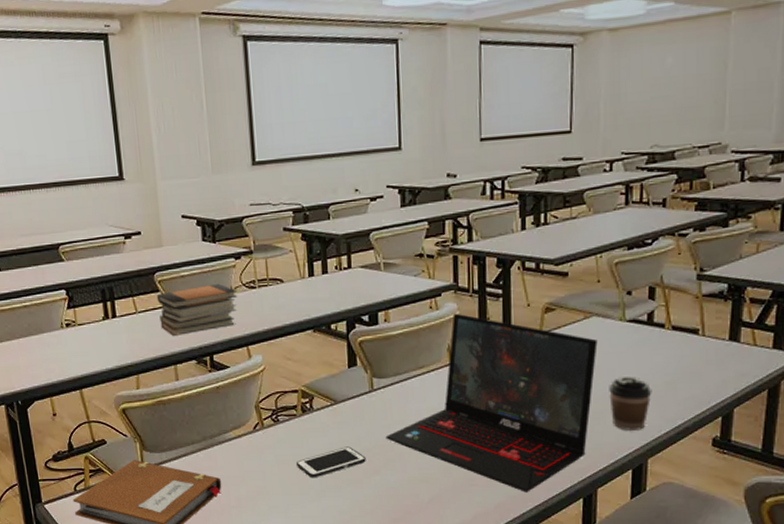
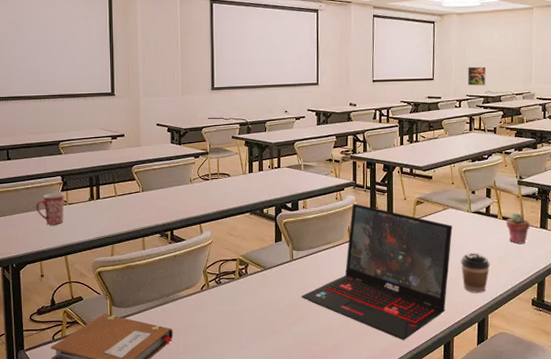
mug: none [38,310,74,353] -> present [36,192,64,226]
book stack: present [156,283,237,336] -> none [133,175,194,214]
cell phone: present [297,446,366,478] -> none [233,304,286,329]
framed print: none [623,108,654,139] -> present [467,66,487,86]
potted succulent: none [677,321,714,363] -> present [506,213,530,244]

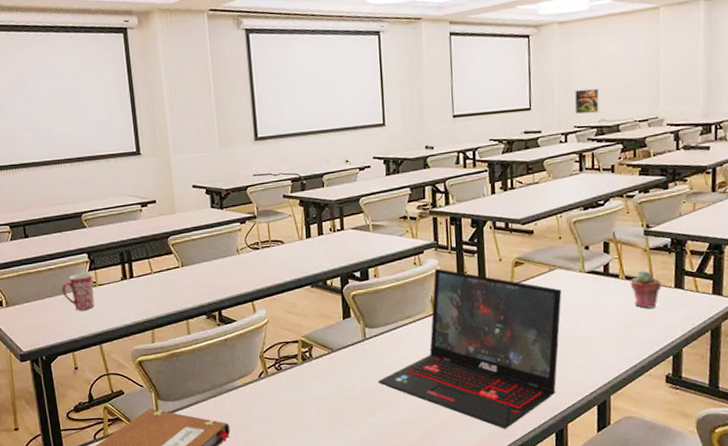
coffee cup: present [461,252,490,293] -> none [573,321,611,370]

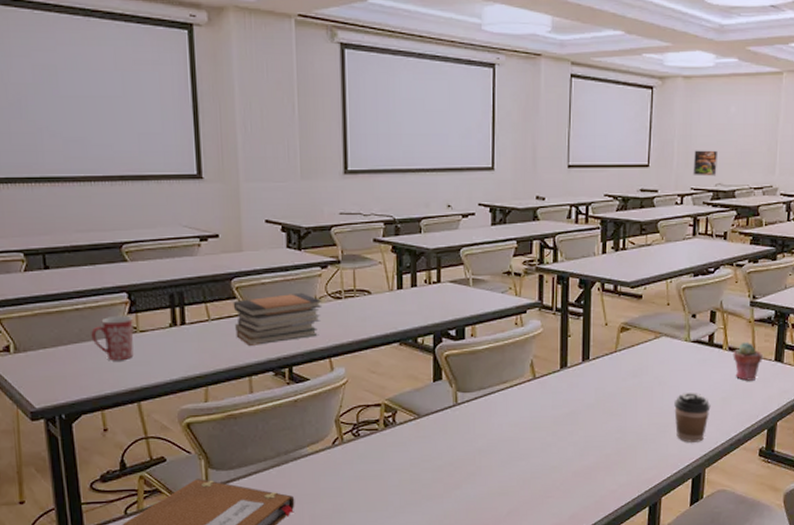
book stack: none [170,245,242,293] -> present [233,292,321,346]
laptop: present [378,268,562,429] -> none [467,330,666,503]
coffee cup: none [573,321,611,370] -> present [674,392,711,443]

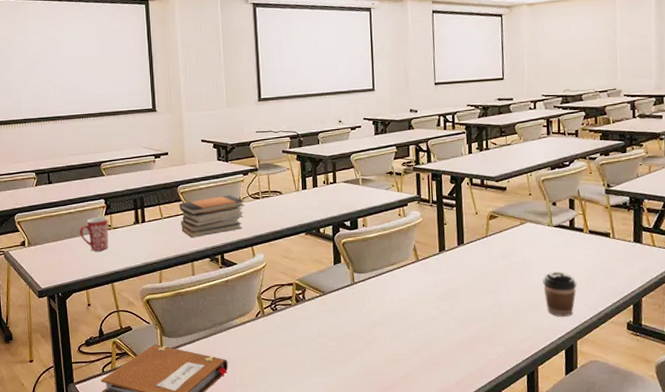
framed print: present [693,150,719,176] -> none [542,62,564,85]
potted succulent: present [733,343,763,381] -> none [593,226,622,261]

